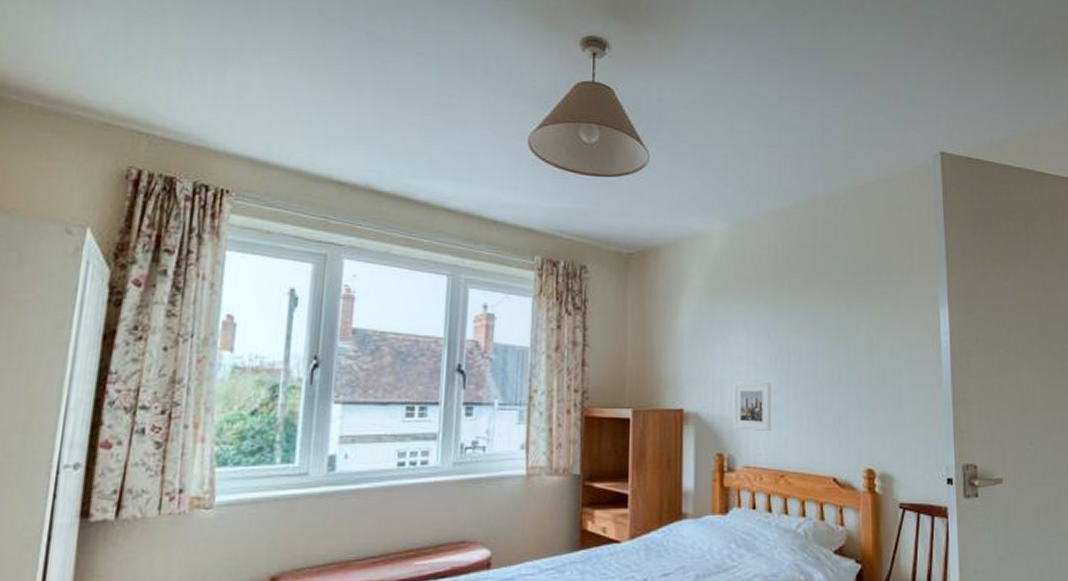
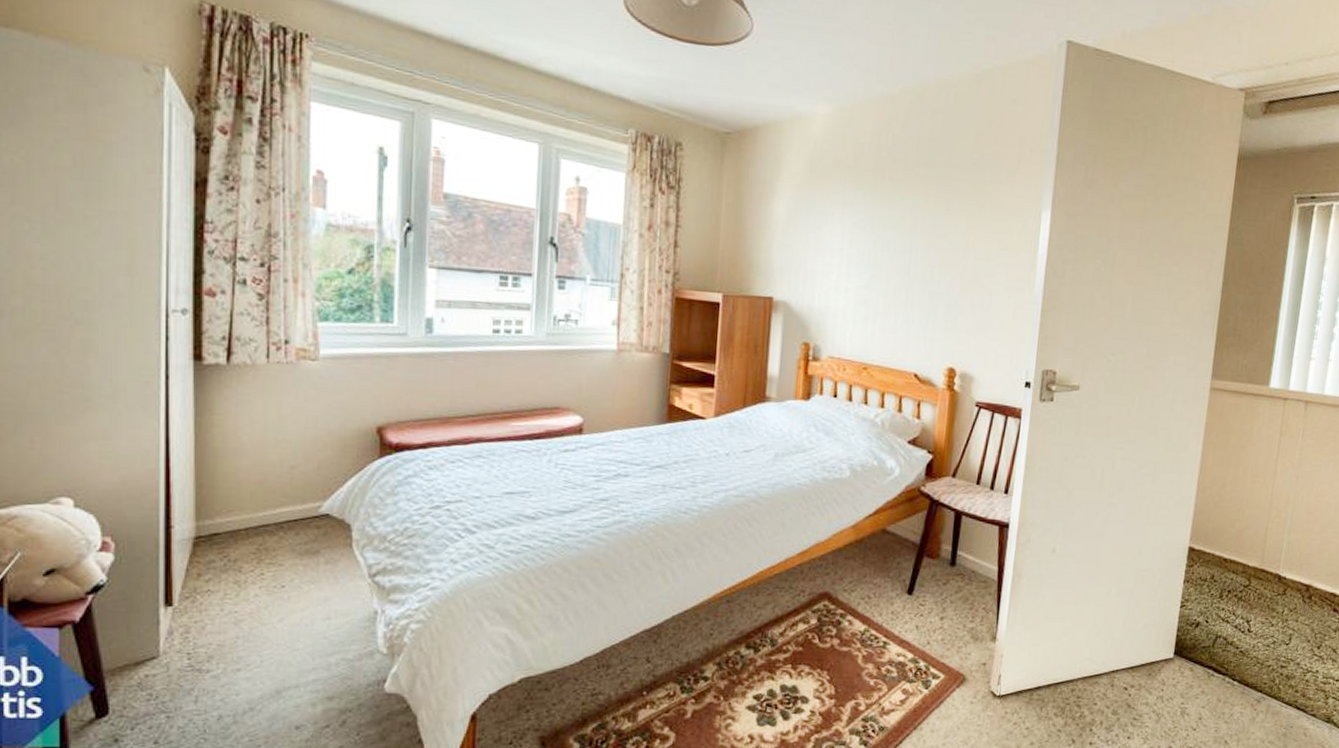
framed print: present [733,381,772,432] -> none [820,273,863,326]

